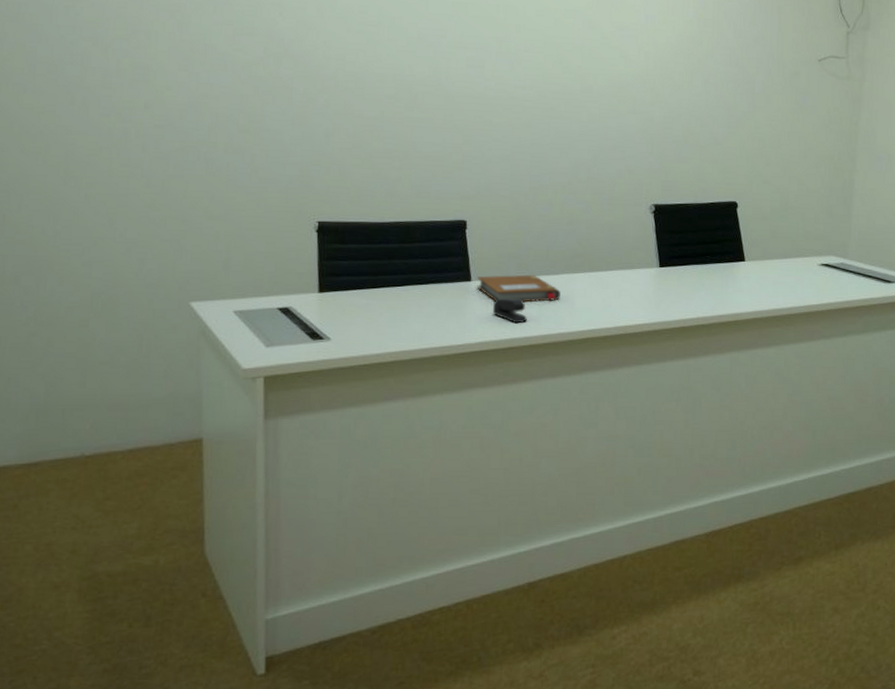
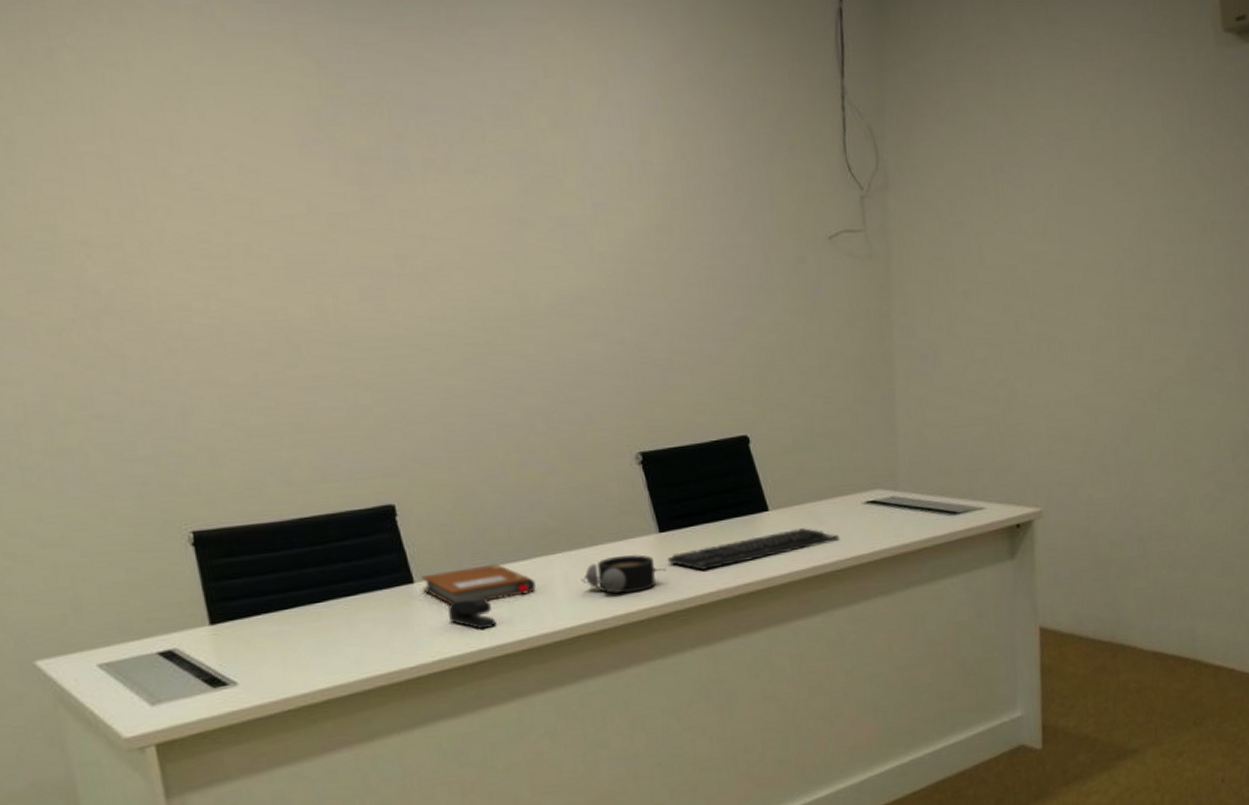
alarm clock: none [595,281,661,311] -> present [580,554,666,594]
keyboard: none [662,278,797,302] -> present [667,528,840,571]

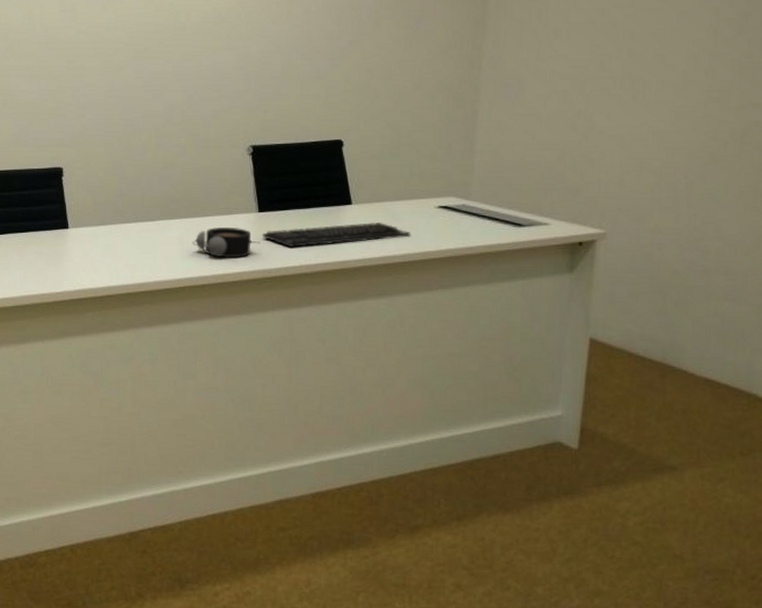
notebook: present [421,563,536,604] -> none [74,221,158,250]
stapler: present [448,597,497,630] -> none [90,245,124,272]

